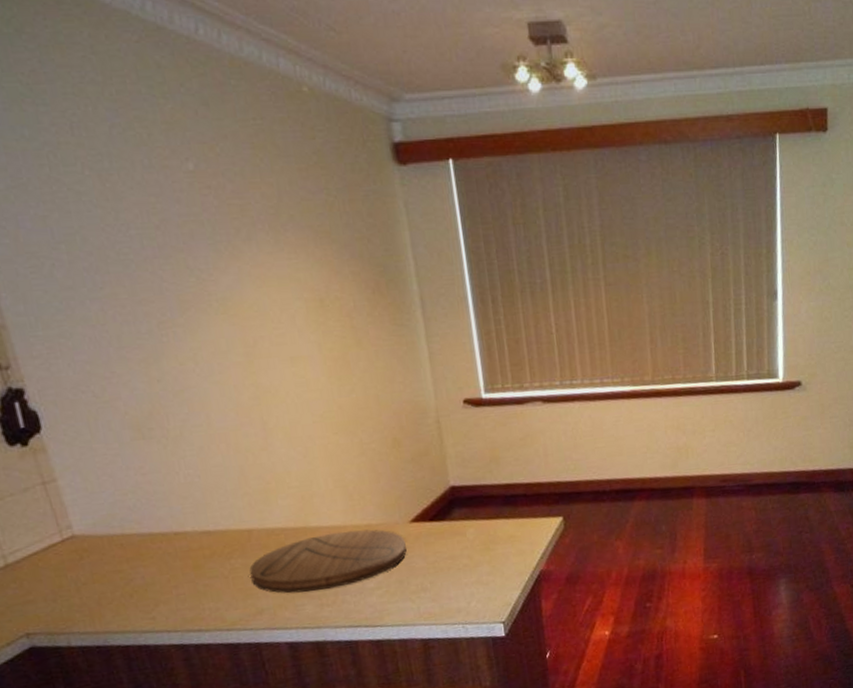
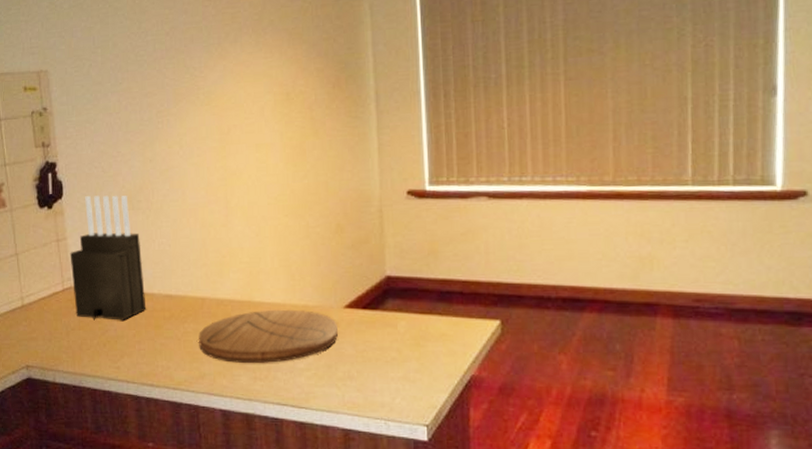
knife block: none [64,423,180,571] -> present [70,195,147,321]

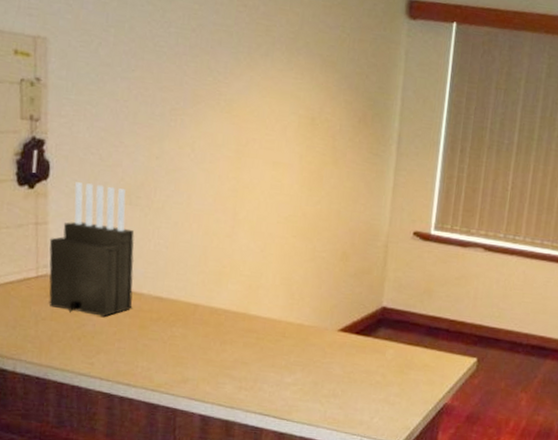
cutting board: present [199,309,338,363] -> none [185,324,330,375]

